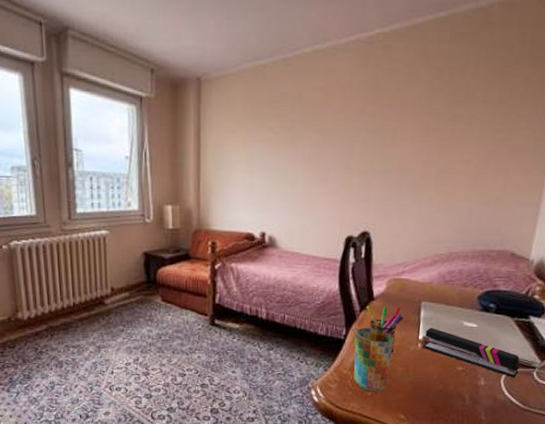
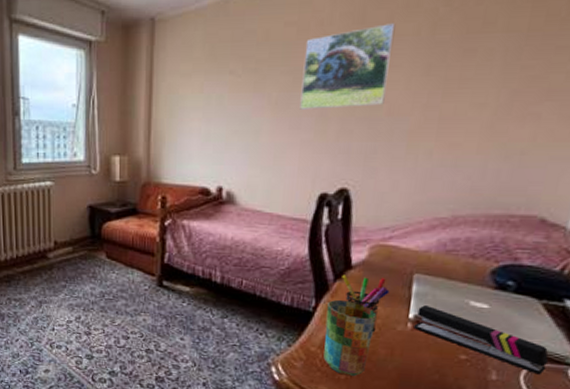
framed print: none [328,92,402,163] -> present [300,23,396,110]

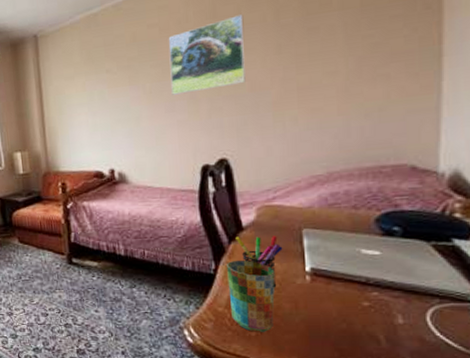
stapler: present [414,305,549,375] -> none [312,258,452,315]

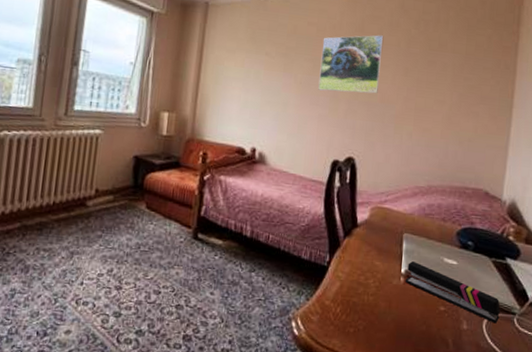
cup: present [227,260,275,332] -> none [336,255,377,329]
pen holder: present [235,236,283,288] -> none [350,232,386,286]
stapler: none [312,258,452,315] -> present [405,261,501,324]

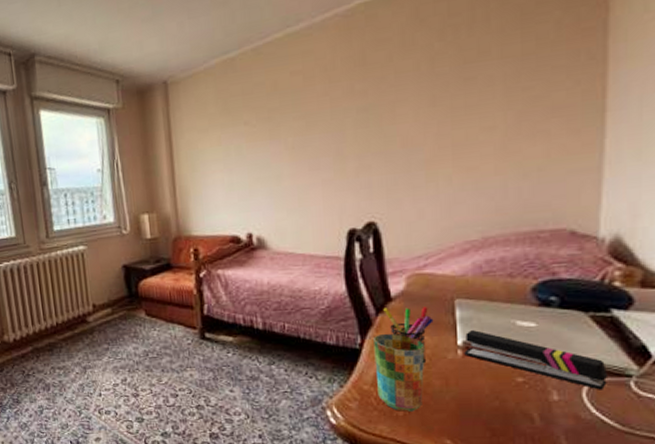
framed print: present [318,35,384,94] -> none [313,62,397,151]
cup: none [336,255,377,329] -> present [374,334,425,412]
pen holder: none [350,232,386,286] -> present [383,307,434,364]

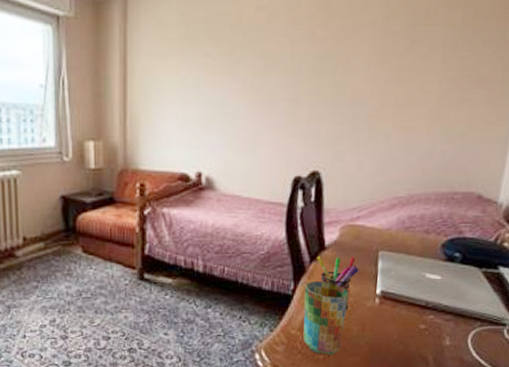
stapler: present [464,330,609,390] -> none [381,281,490,337]

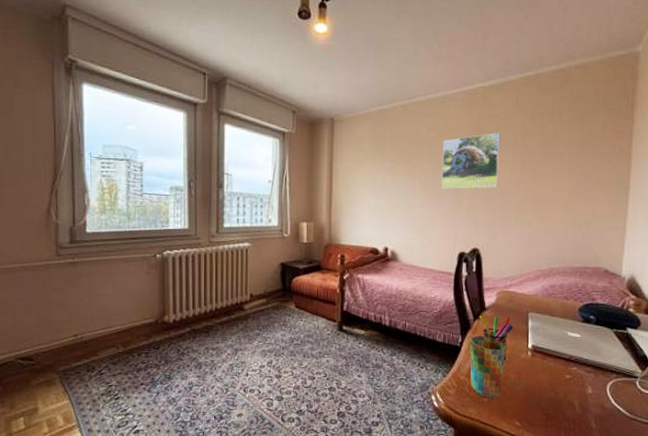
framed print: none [273,13,355,94] -> present [441,132,501,190]

